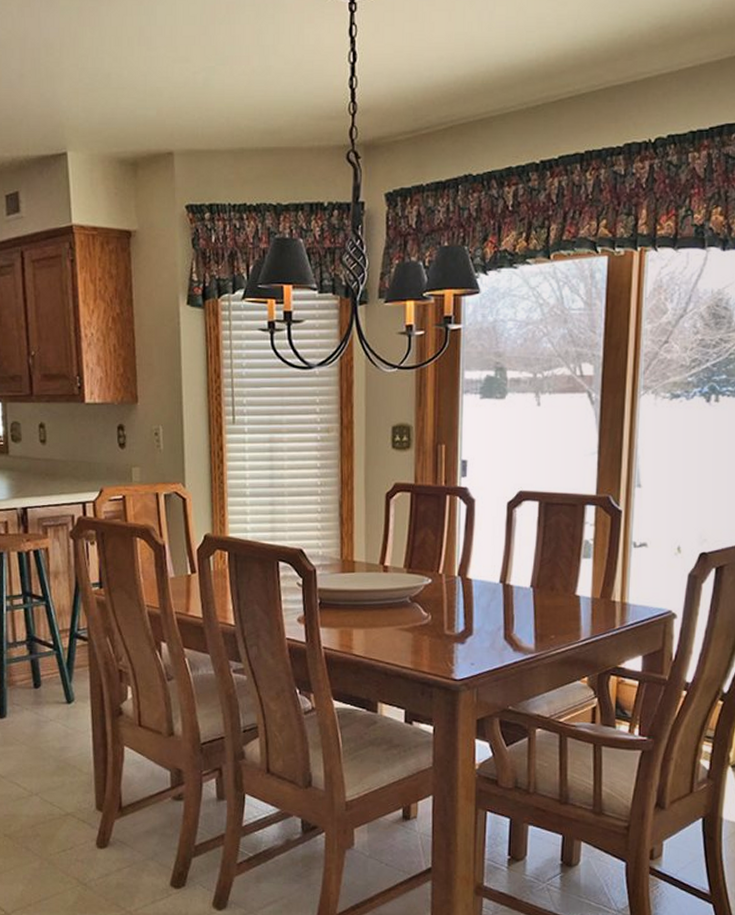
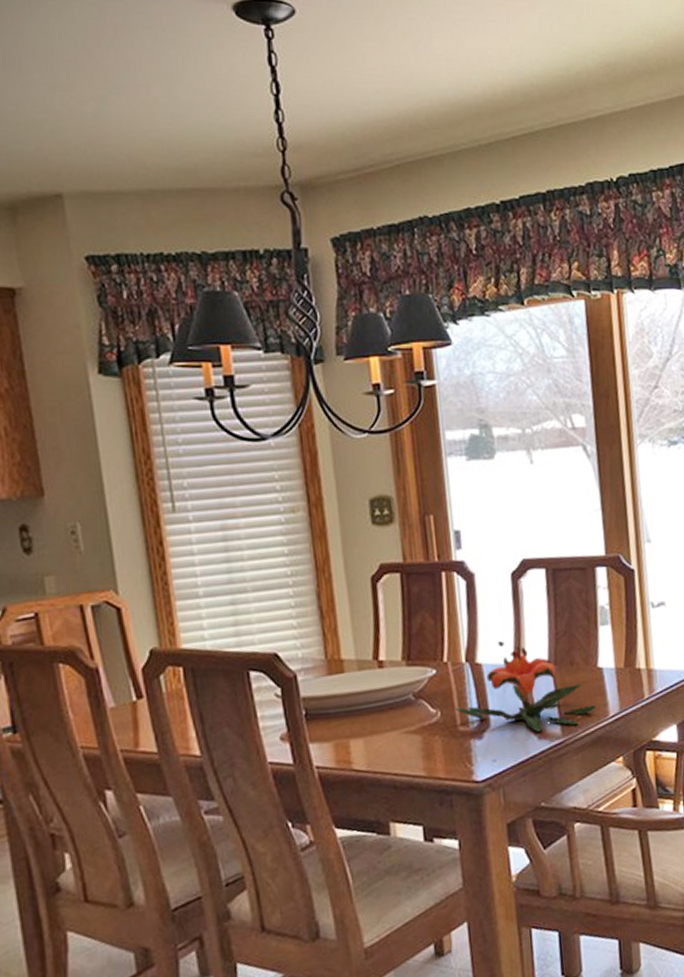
flower: none [443,561,570,645] -> present [454,641,597,732]

